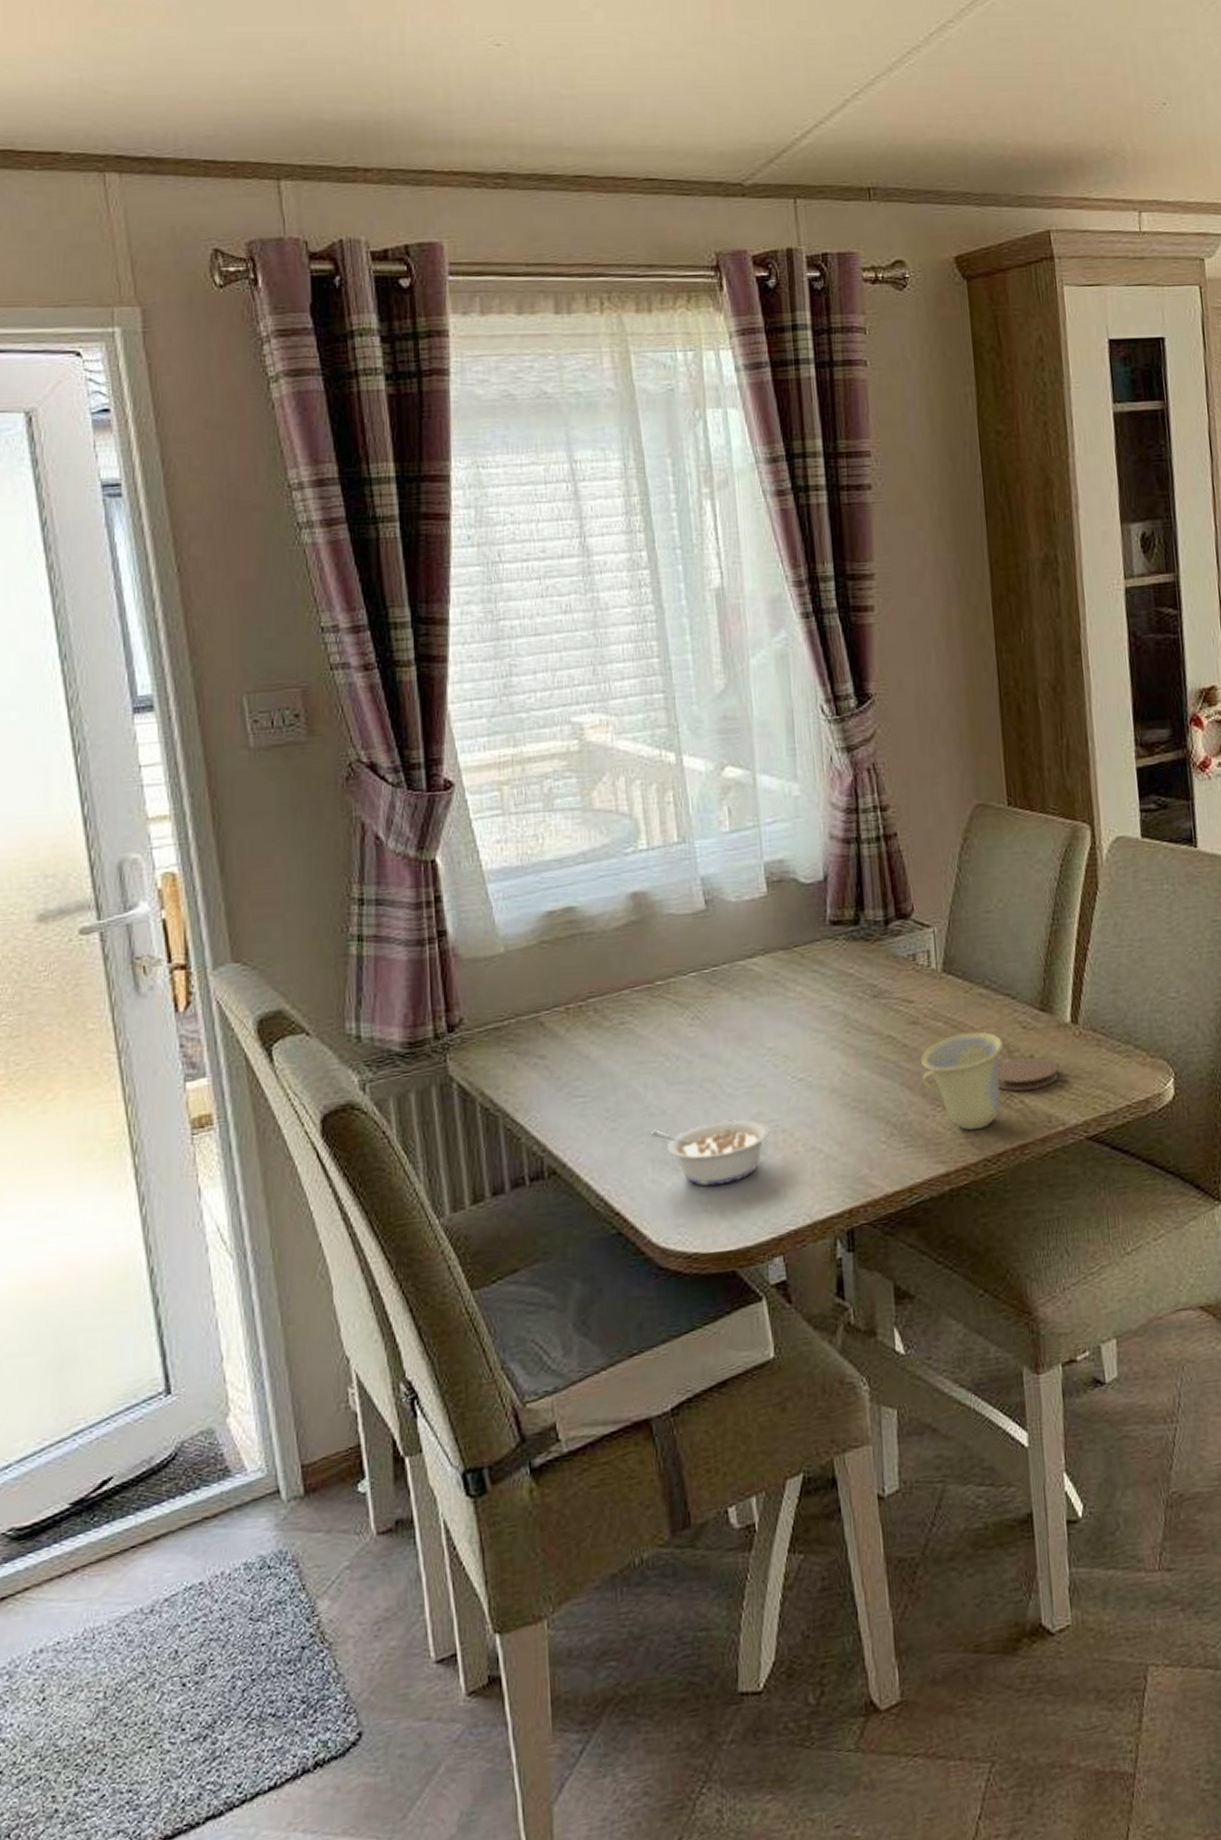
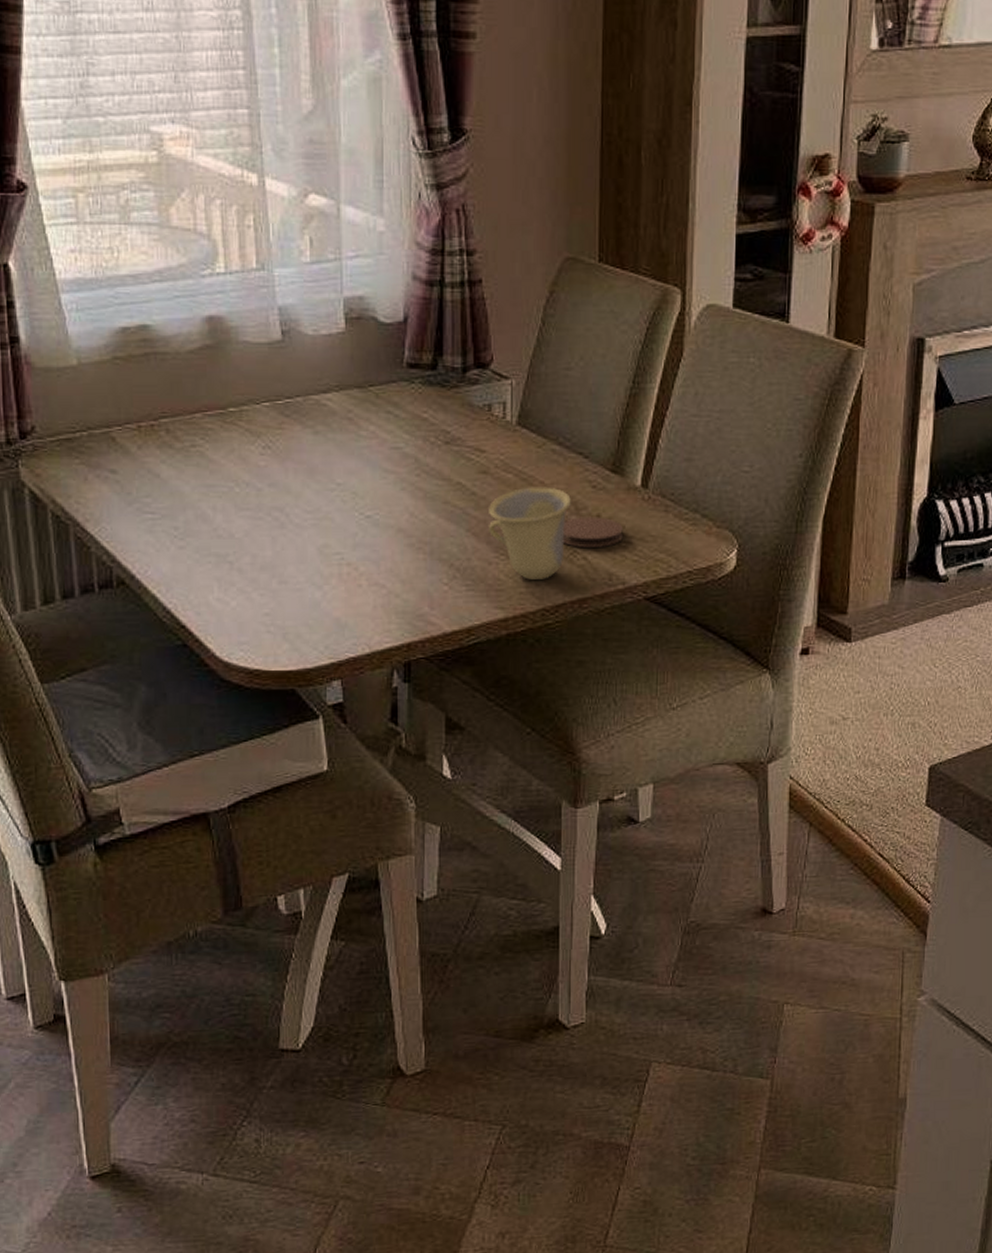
legume: present [651,1119,770,1186] -> none [219,549,335,609]

